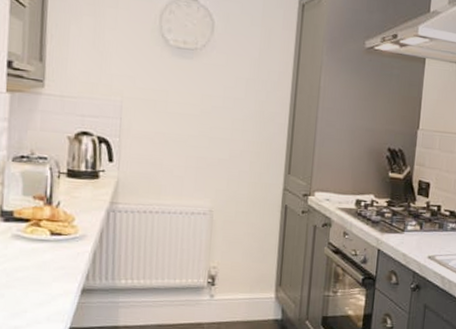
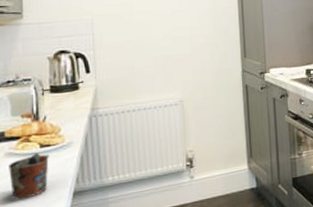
mug: none [15,240,59,287] -> present [9,153,49,200]

